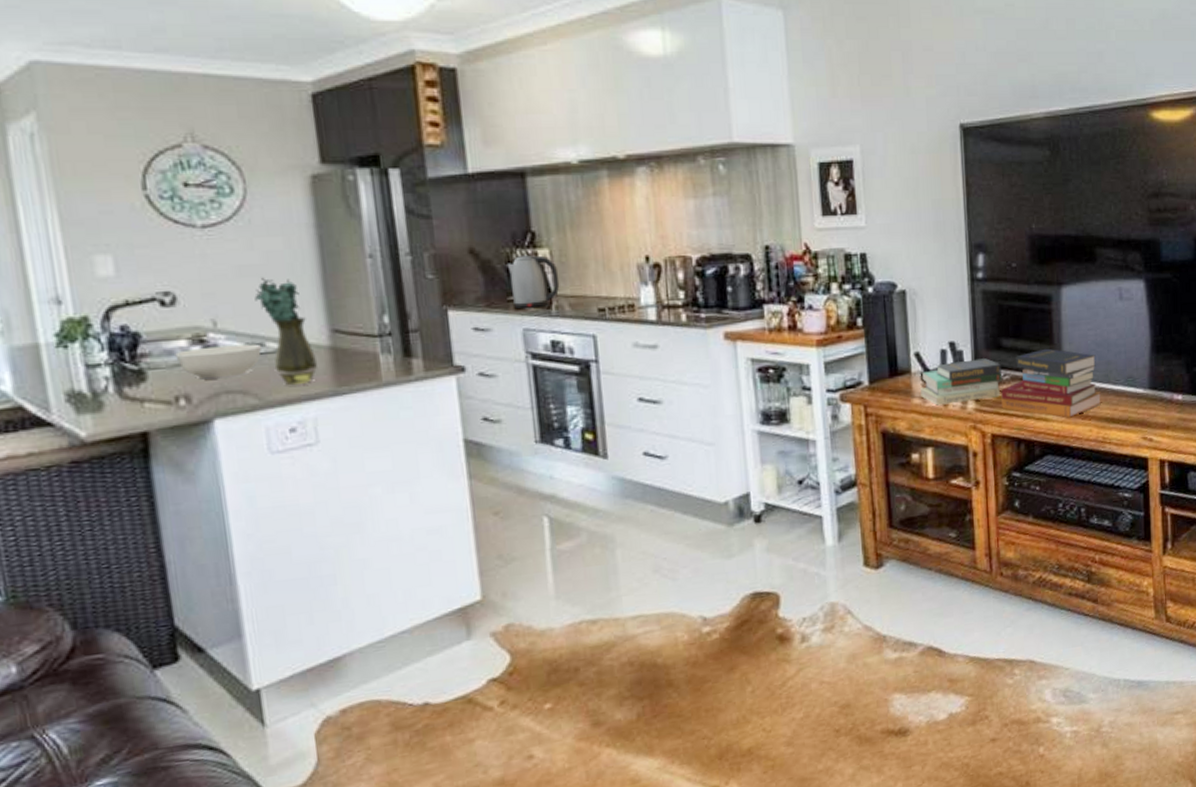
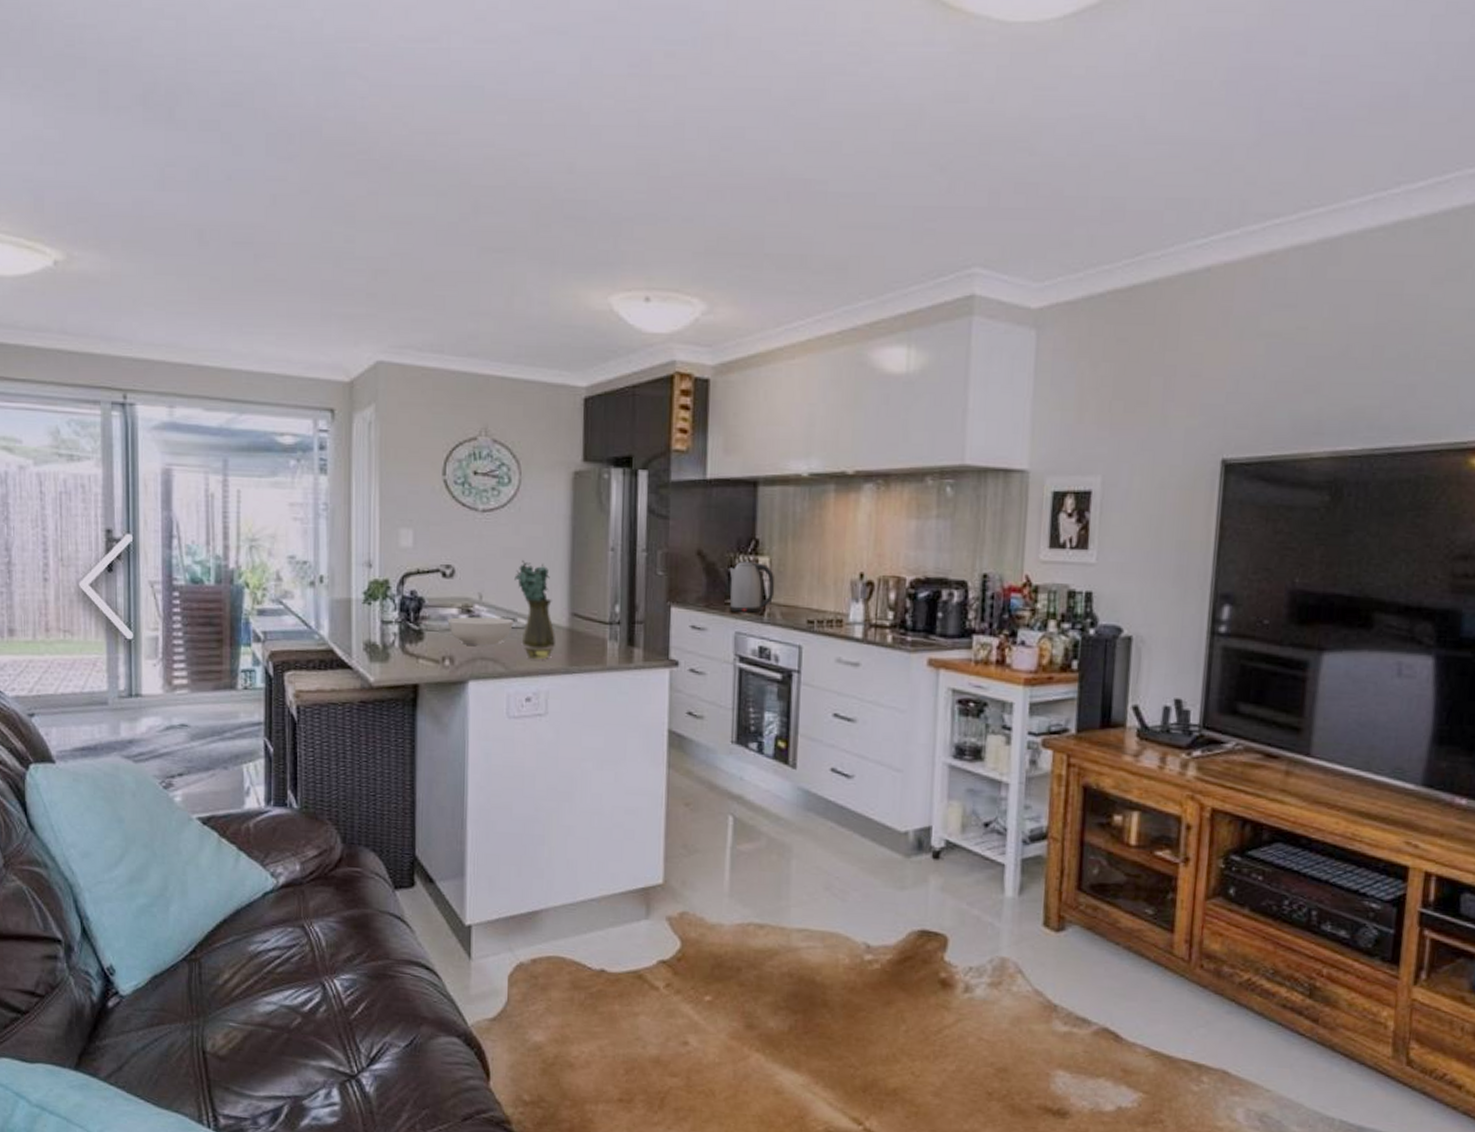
books: present [919,358,1003,406] -> none [1132,721,1235,768]
books: present [1001,348,1101,418] -> none [1228,721,1357,805]

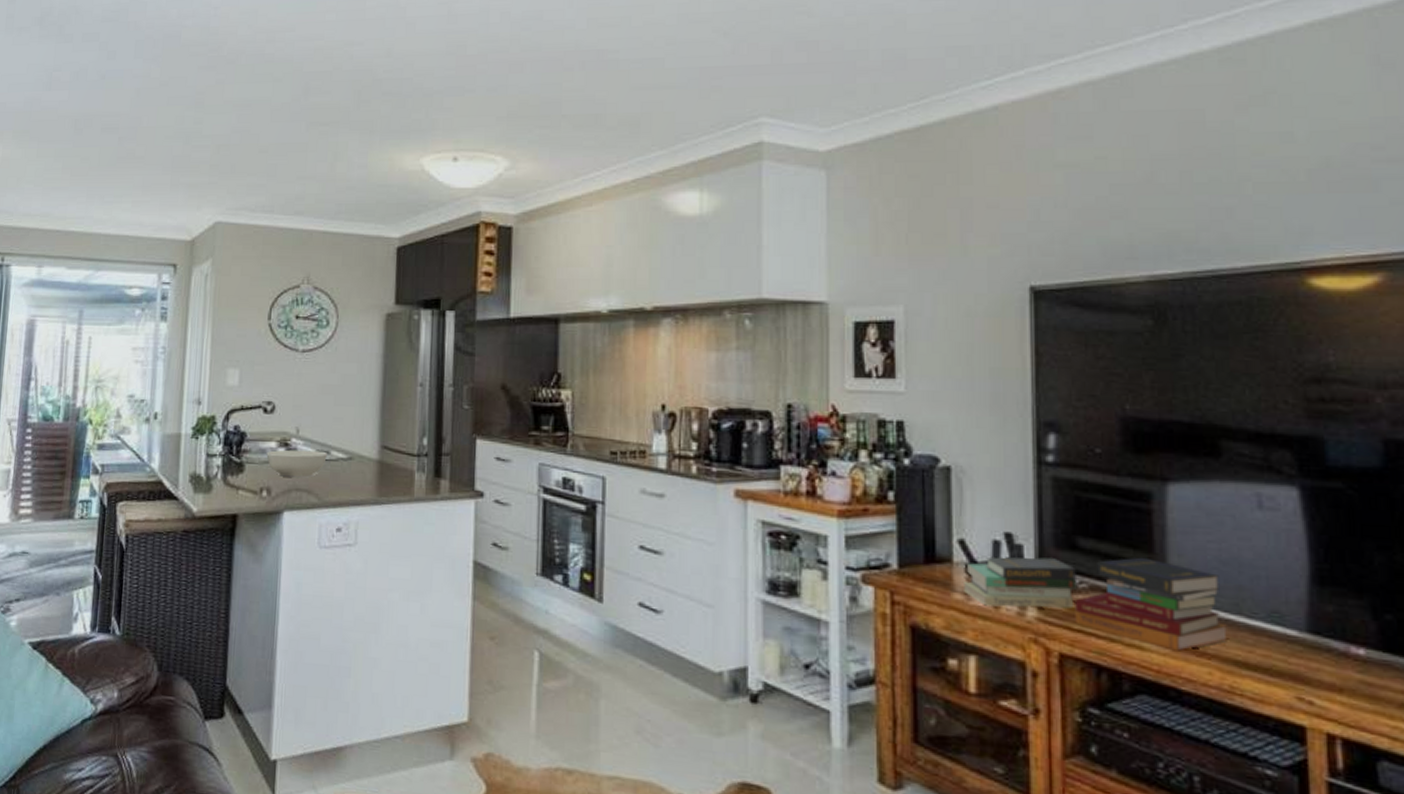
vase: present [514,559,555,660] -> none [329,395,366,491]
kettle: present [729,560,775,613] -> none [532,394,578,444]
books: none [1132,721,1235,768] -> present [962,557,1078,608]
books: none [1228,721,1357,805] -> present [1075,557,1227,652]

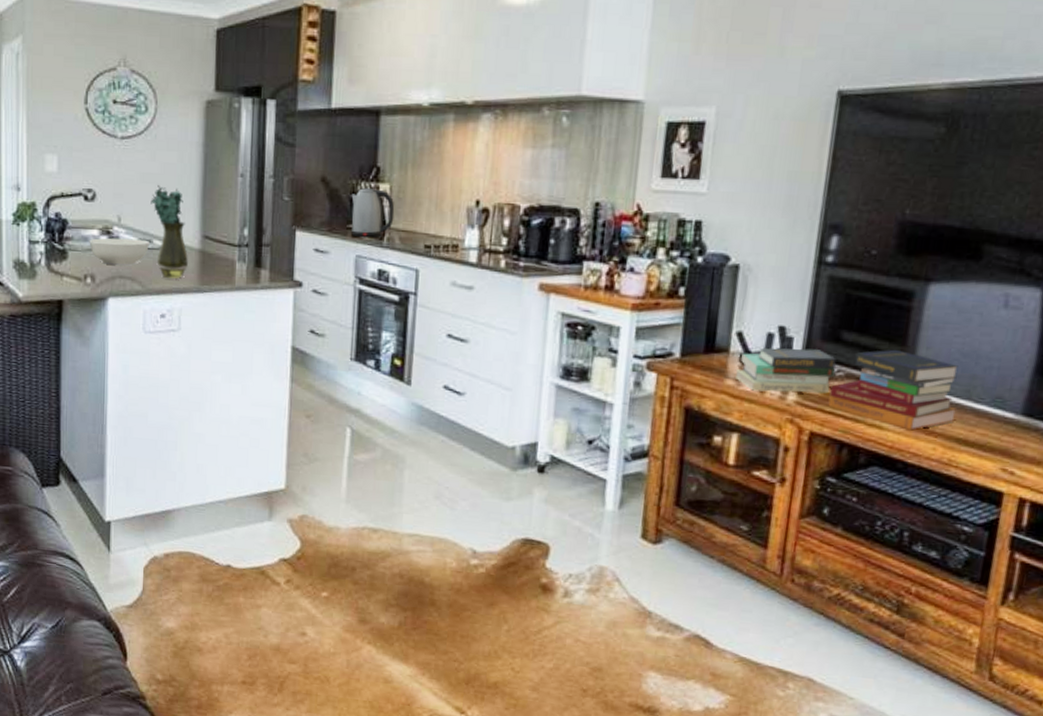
vase: none [329,395,366,491] -> present [150,184,188,279]
kettle: none [532,394,578,444] -> present [351,187,395,237]

